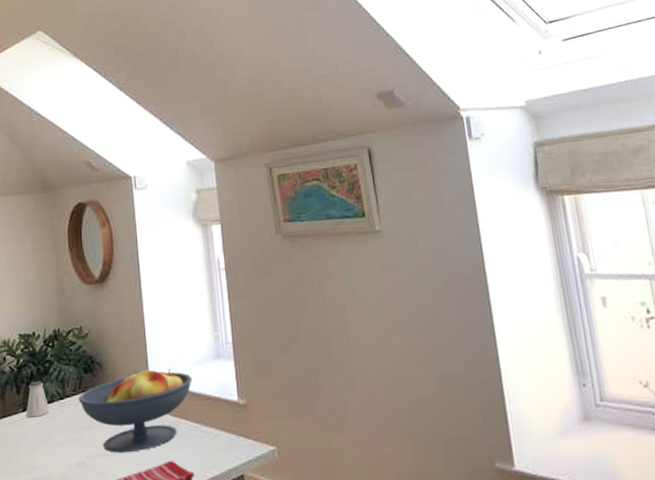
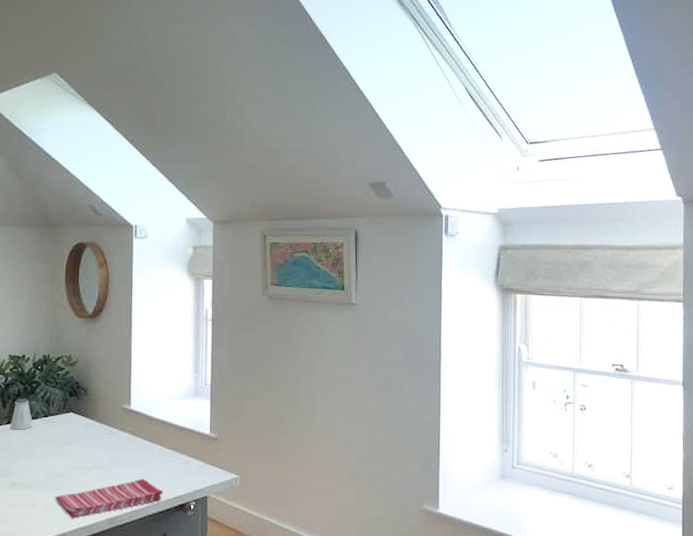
fruit bowl: present [79,368,192,453] -> none [62,397,170,468]

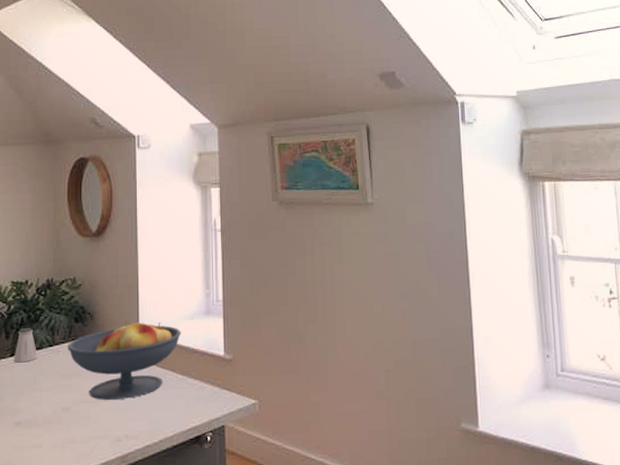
dish towel: present [55,478,163,519] -> none [62,409,177,459]
fruit bowl: none [62,397,170,468] -> present [68,320,181,400]

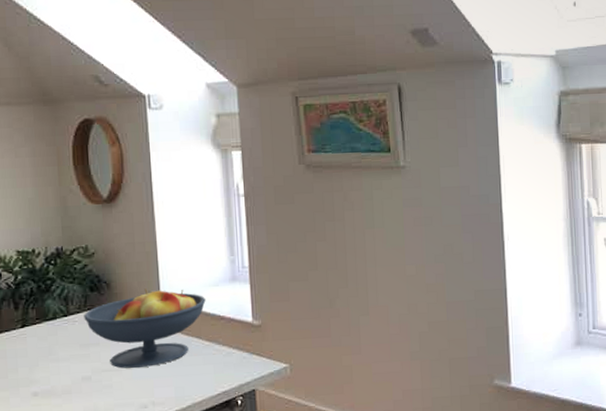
saltshaker: present [13,328,38,363] -> none [25,298,52,334]

